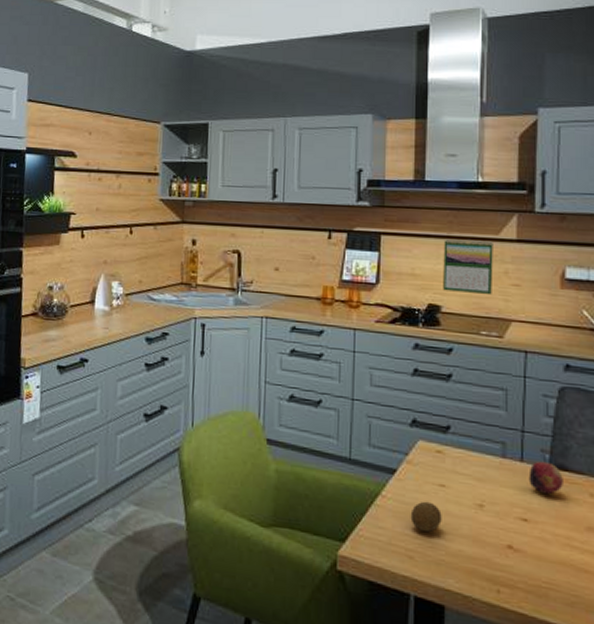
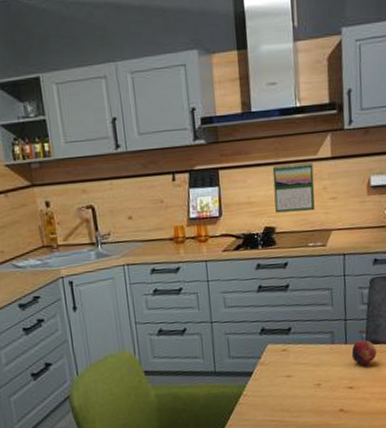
fruit: present [410,501,442,533] -> none [267,391,291,416]

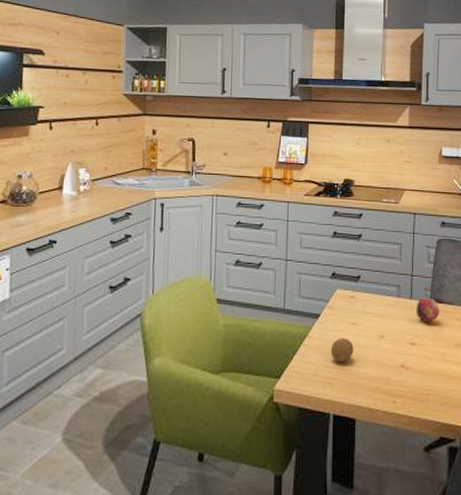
fruit: none [267,391,291,416] -> present [330,337,354,363]
calendar: present [272,161,315,213] -> none [356,126,392,171]

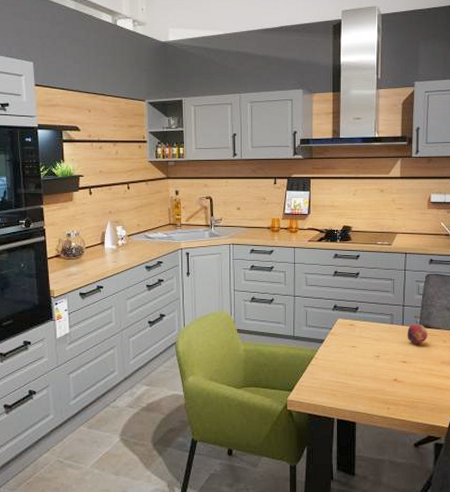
fruit: present [330,337,354,363] -> none [334,358,354,378]

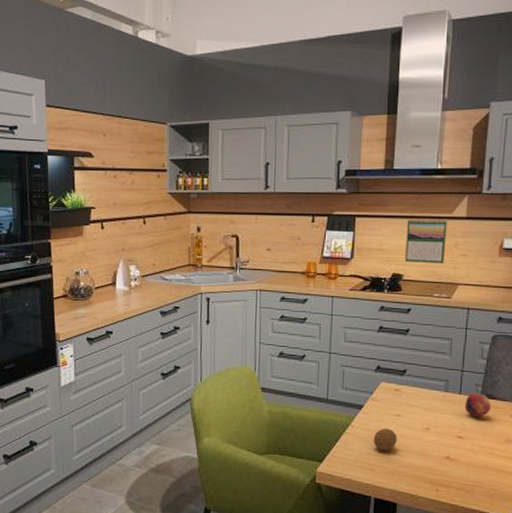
fruit: none [334,358,354,378] -> present [373,428,397,451]
calendar: none [353,179,385,217] -> present [405,218,447,264]

